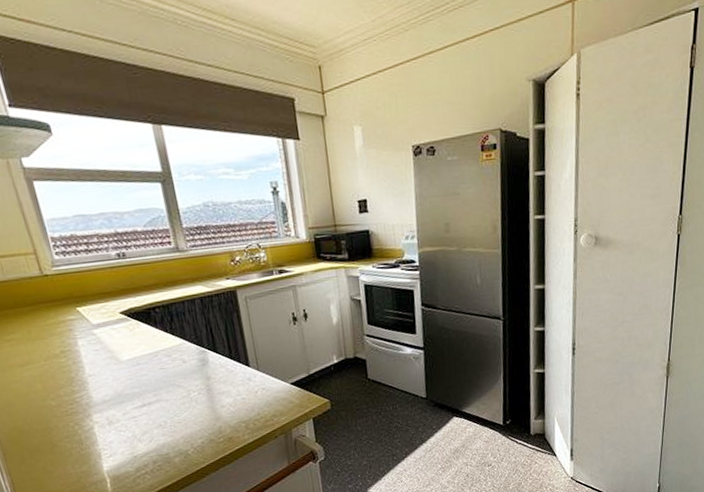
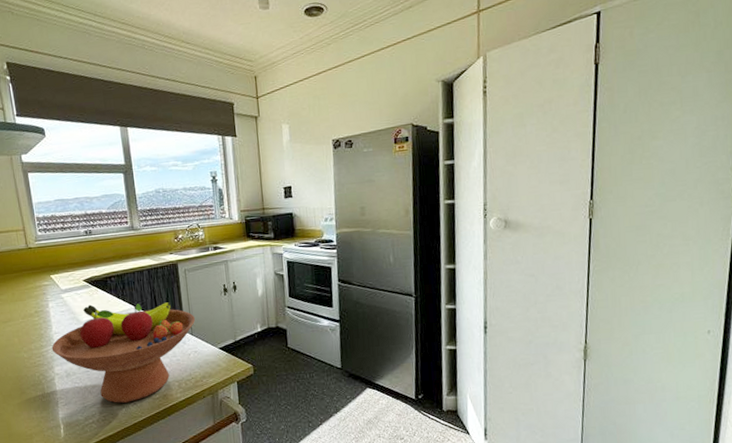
fruit bowl: none [86,335,261,451] -> present [51,302,195,403]

